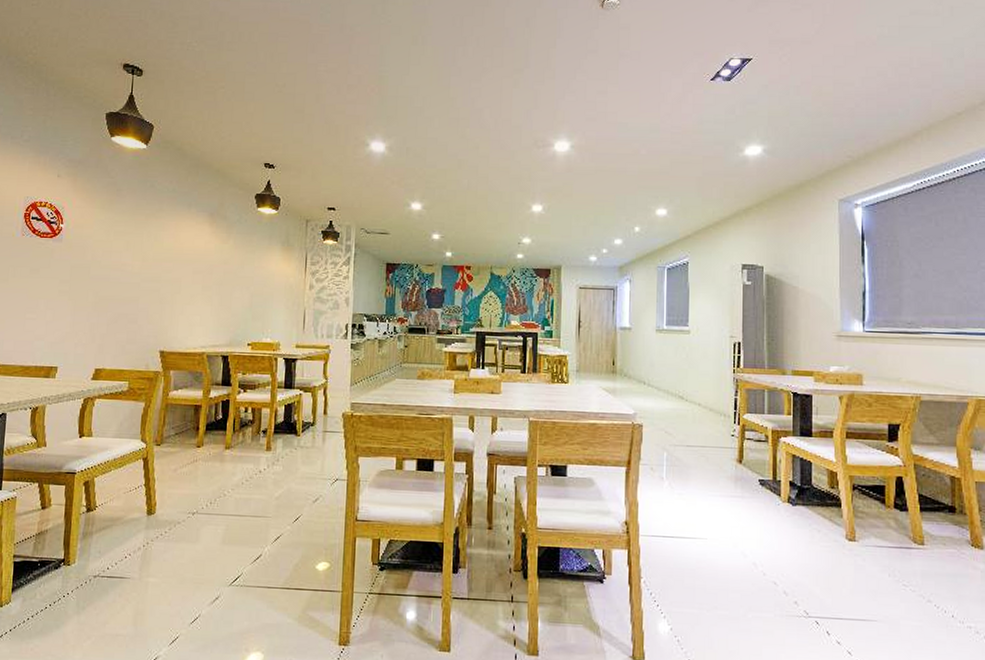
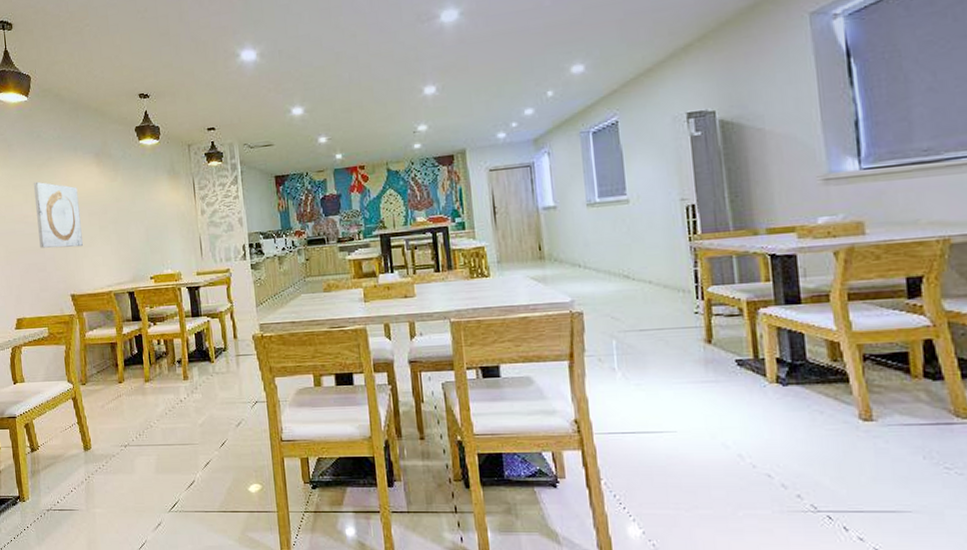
wall art: none [134,231,185,304] -> present [33,181,83,248]

